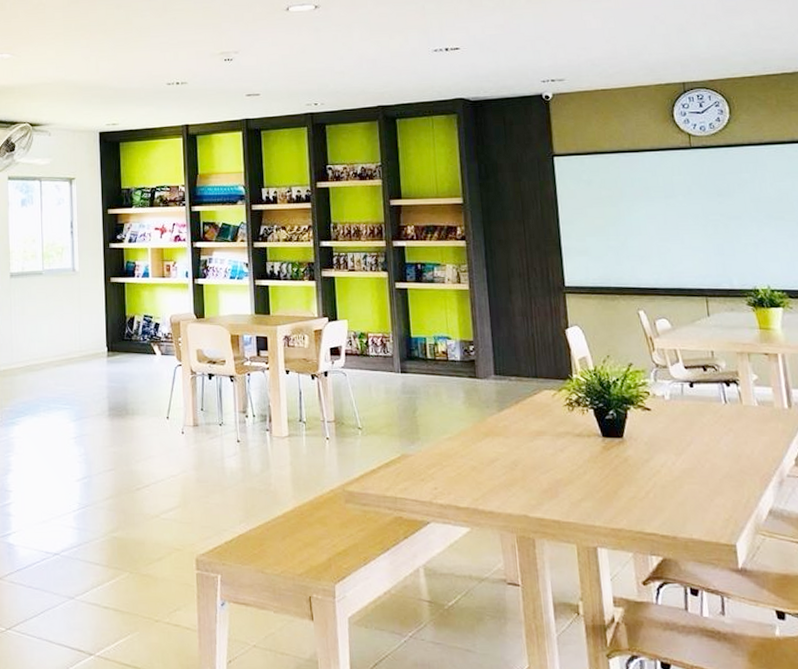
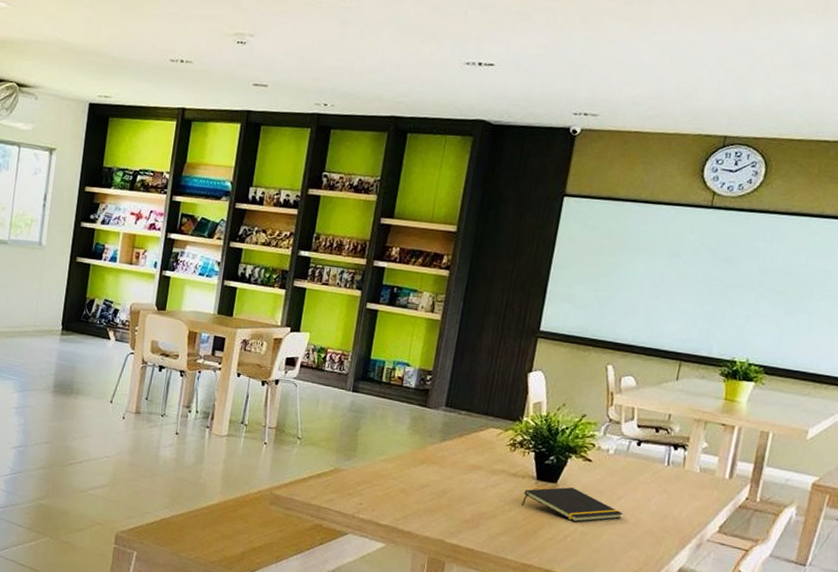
notepad: none [593,439,698,475] -> present [521,486,624,522]

